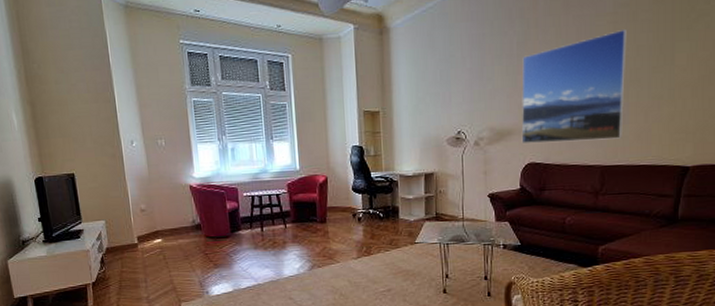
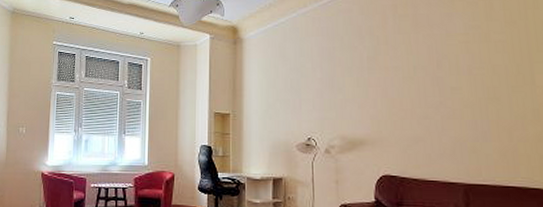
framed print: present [521,30,627,143] -> none [373,50,485,157]

